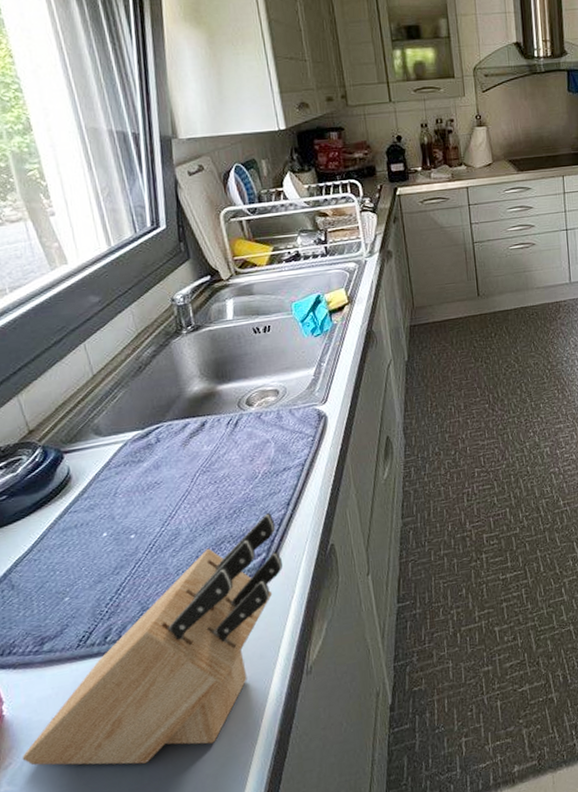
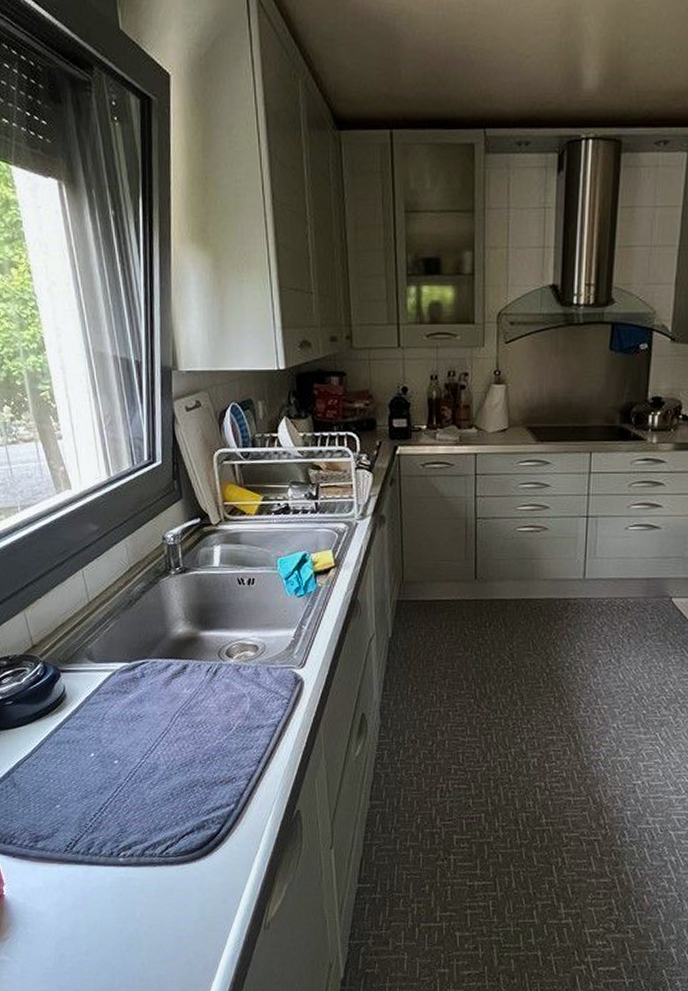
knife block: present [21,512,283,766] -> none [17,765,250,969]

